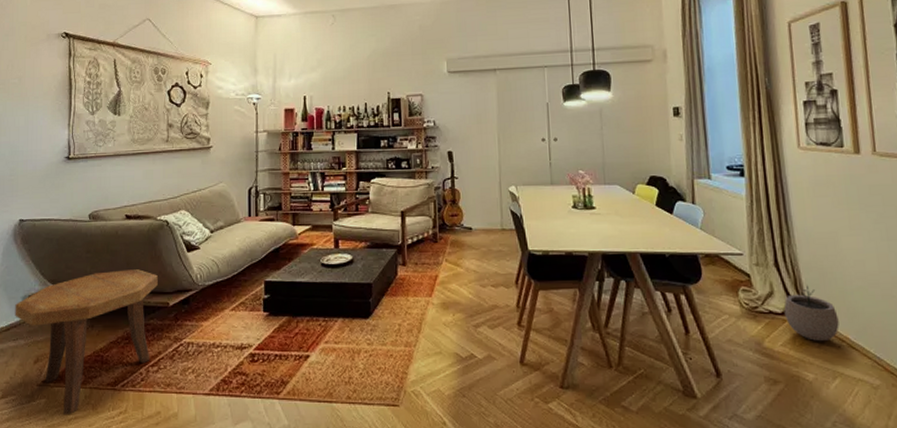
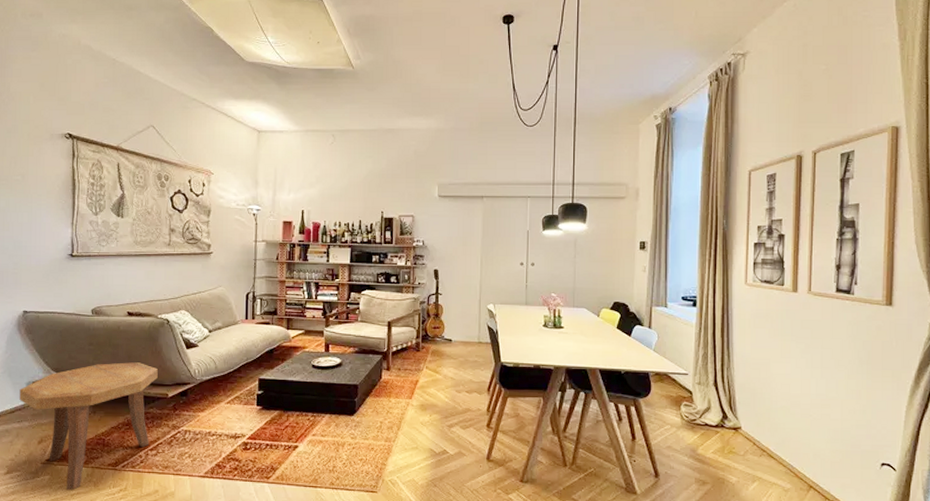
plant pot: present [784,285,839,341] -> none [718,403,763,450]

